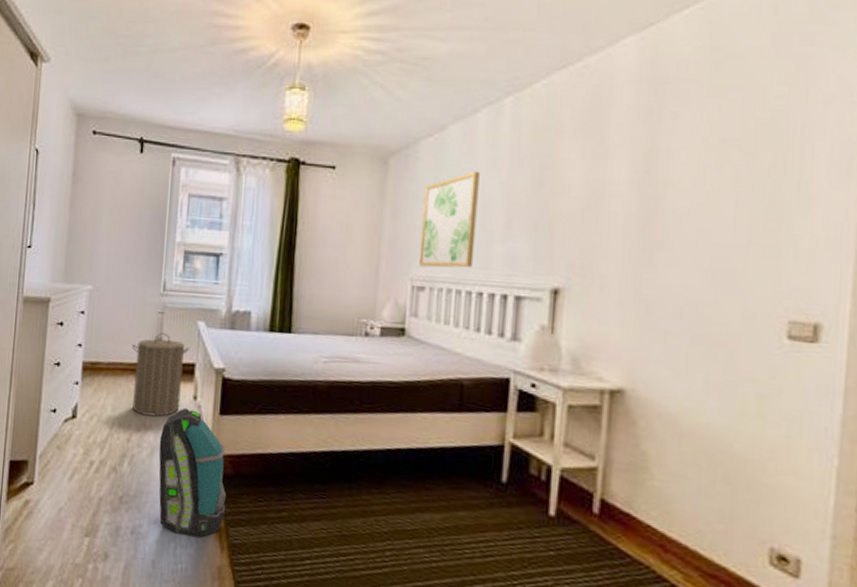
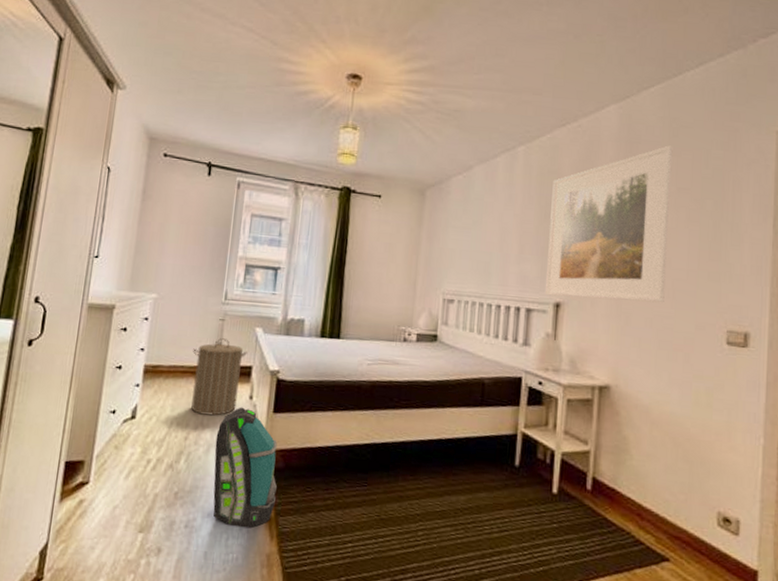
wall art: present [419,171,480,268] -> none [449,204,499,284]
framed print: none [540,84,715,287] -> present [545,145,673,303]

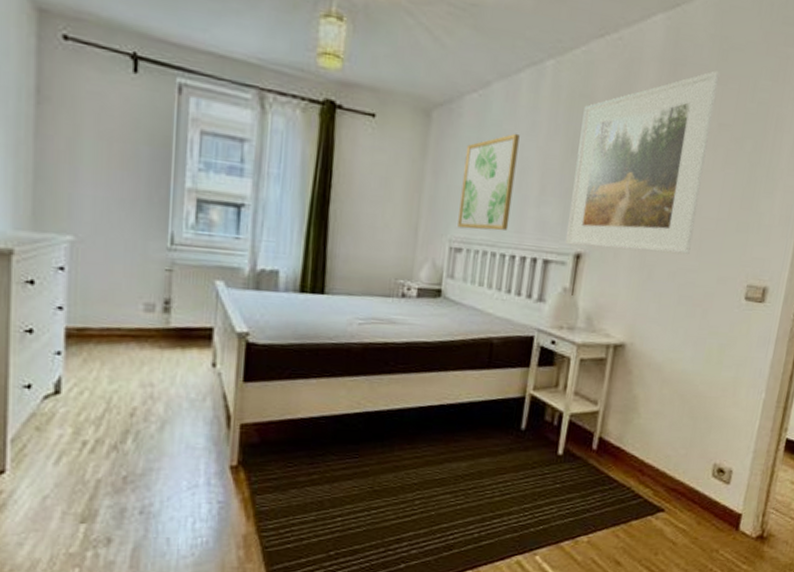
laundry hamper: present [191,338,247,416] -> none [132,293,206,388]
backpack: present [213,407,277,528] -> none [171,376,252,510]
wall art: none [449,204,499,284] -> present [458,133,520,231]

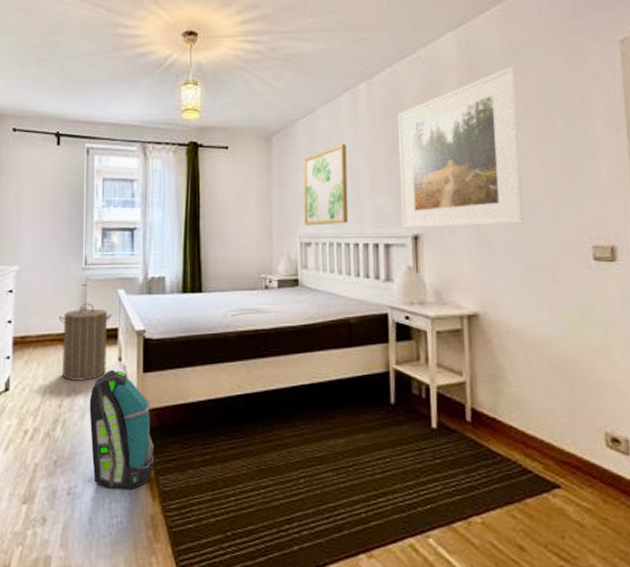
laundry hamper: none [132,293,206,388] -> present [59,303,112,381]
backpack: none [171,376,252,510] -> present [89,369,154,491]

